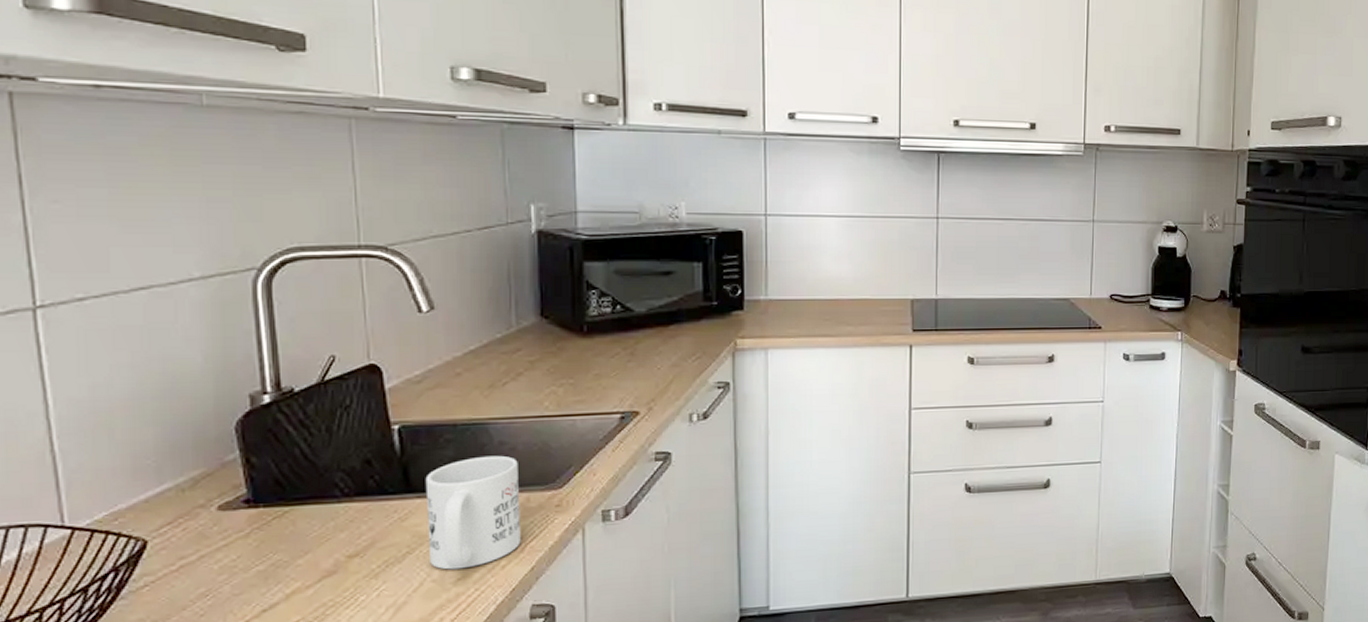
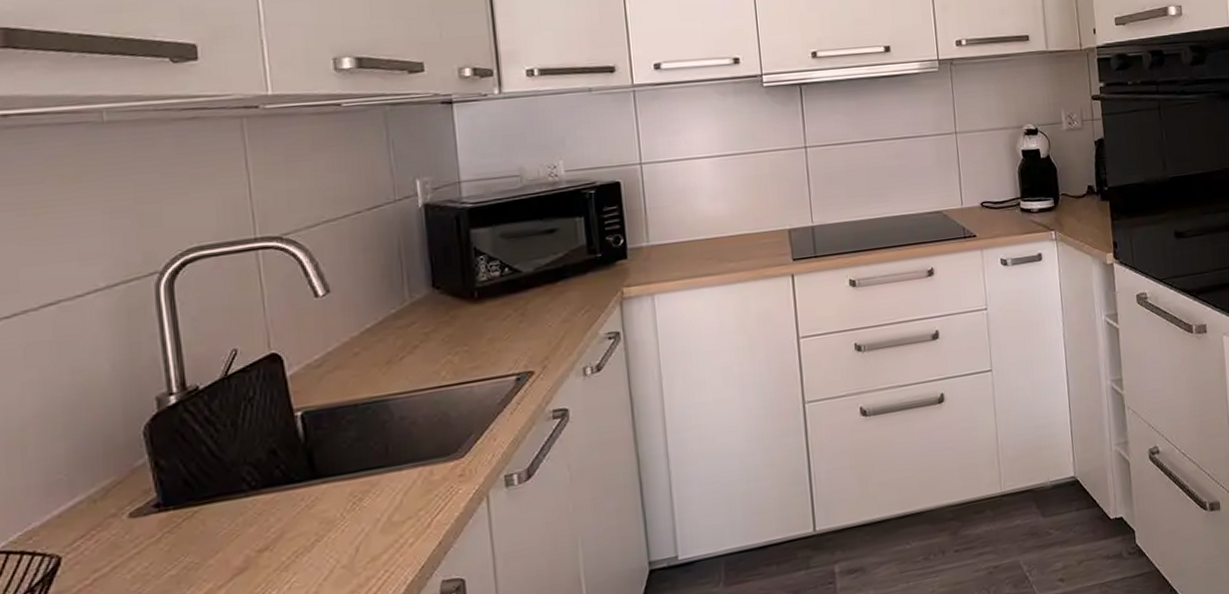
mug: present [425,455,521,570] -> none [330,430,427,554]

